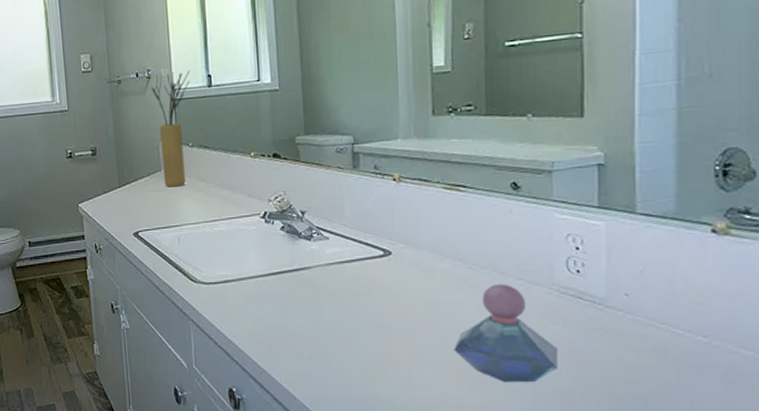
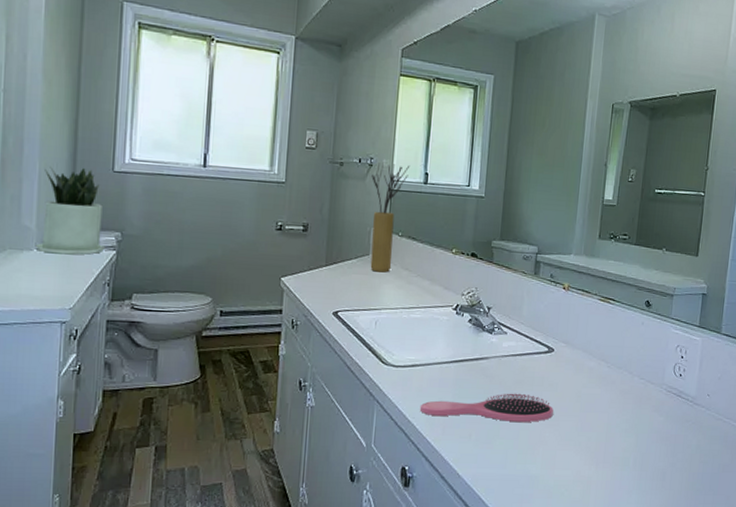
hairbrush: none [239,305,401,337] -> present [419,393,554,422]
perfume bottle: present [454,283,557,383] -> none [589,381,660,463]

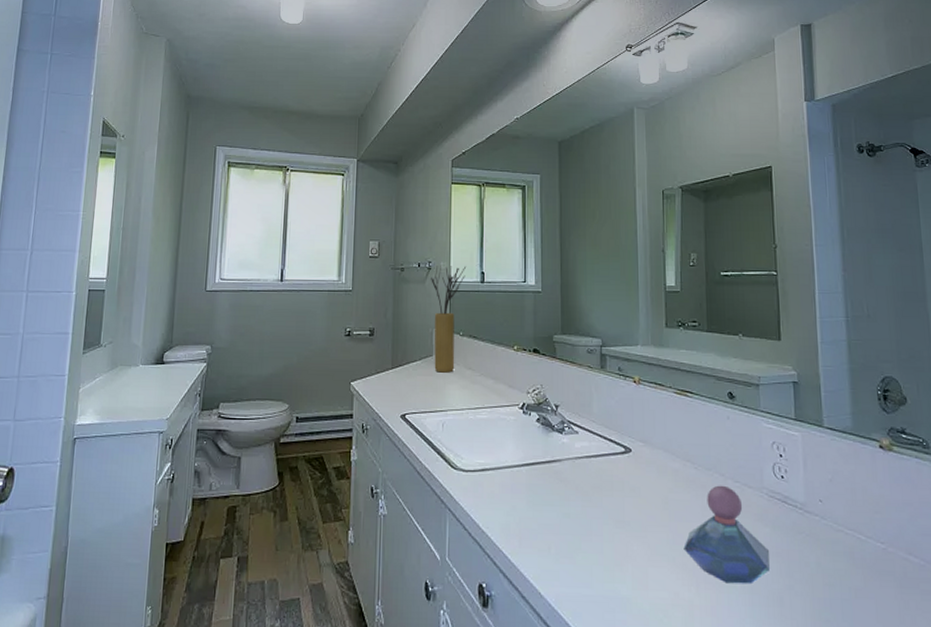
planter: present [35,166,106,255] -> none [140,289,199,369]
hairbrush: present [419,393,554,422] -> none [493,499,639,533]
perfume bottle: none [589,381,660,463] -> present [683,485,770,584]

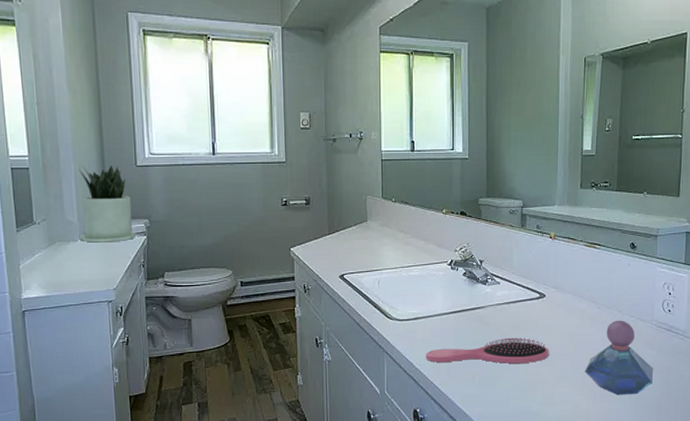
planter: none [140,289,199,369] -> present [79,166,138,243]
vase: present [431,266,467,373] -> none [363,136,397,236]
hairbrush: none [493,499,639,533] -> present [425,337,549,364]

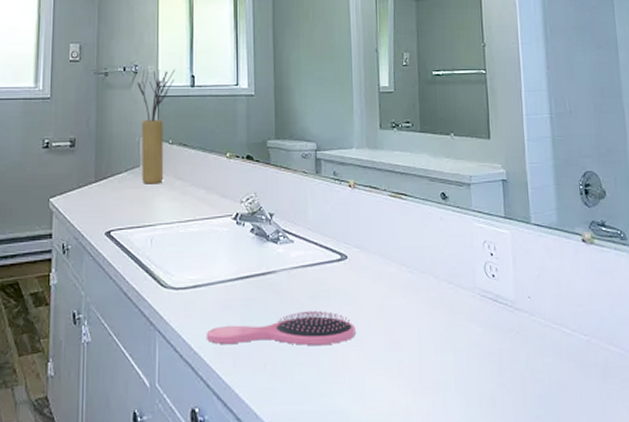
vase: none [363,136,397,236] -> present [137,69,176,184]
perfume bottle: present [585,320,653,395] -> none [400,287,483,388]

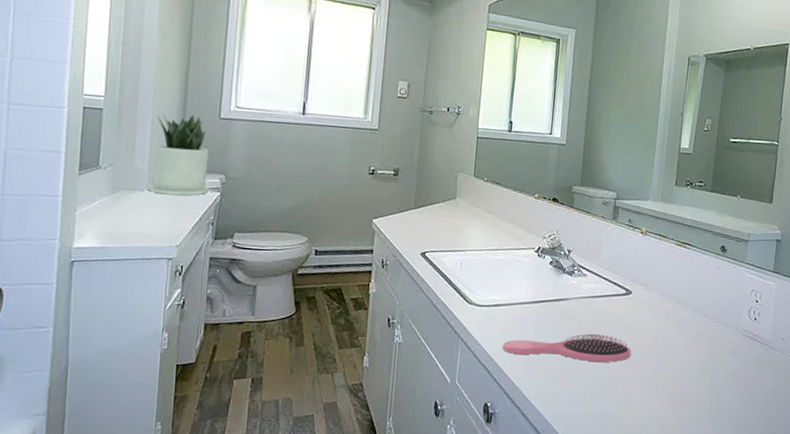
vase: present [137,69,176,184] -> none [456,111,496,216]

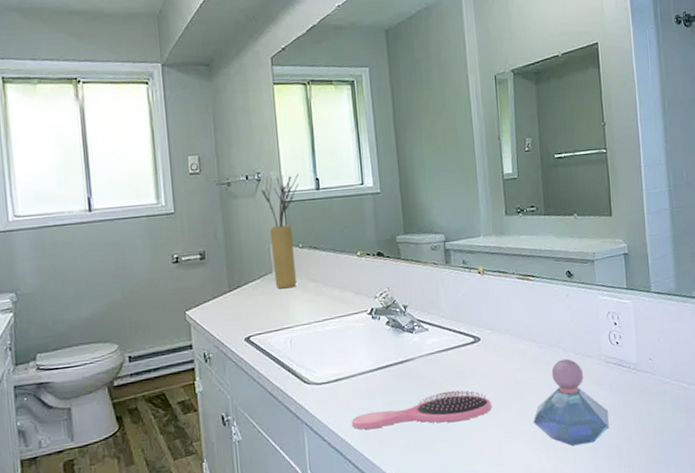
vase: none [456,111,496,216] -> present [261,174,299,289]
perfume bottle: none [666,324,735,405] -> present [533,358,609,447]

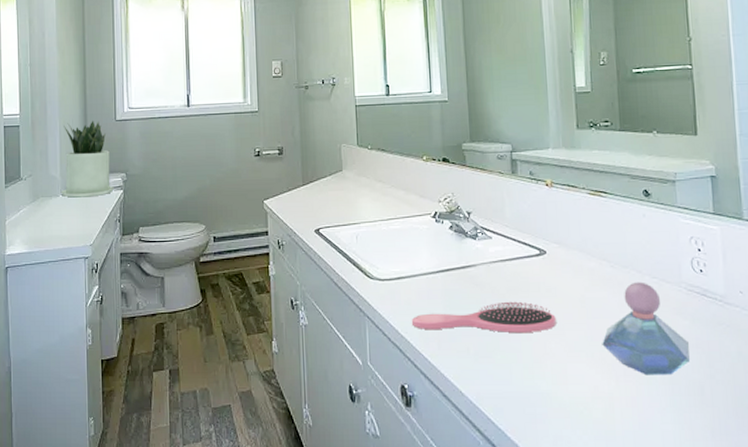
vase: present [261,174,299,289] -> none [336,80,371,187]

